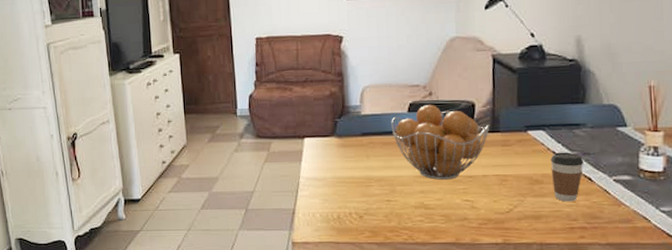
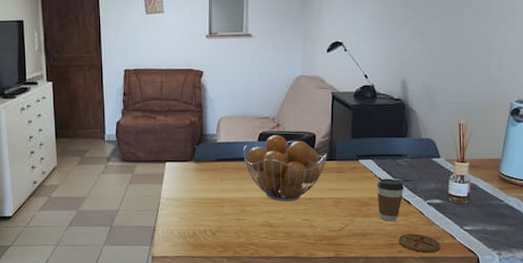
coaster: none [579,216,632,239] -> present [398,234,441,253]

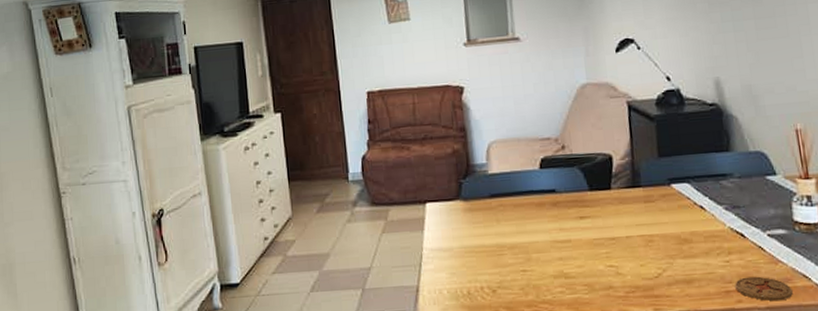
fruit basket: present [243,134,328,201] -> none [522,159,630,244]
coffee cup: present [377,178,404,222] -> none [698,206,735,262]

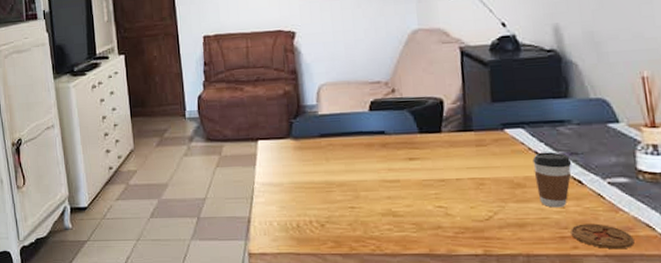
coffee cup: none [698,206,735,262] -> present [532,152,572,208]

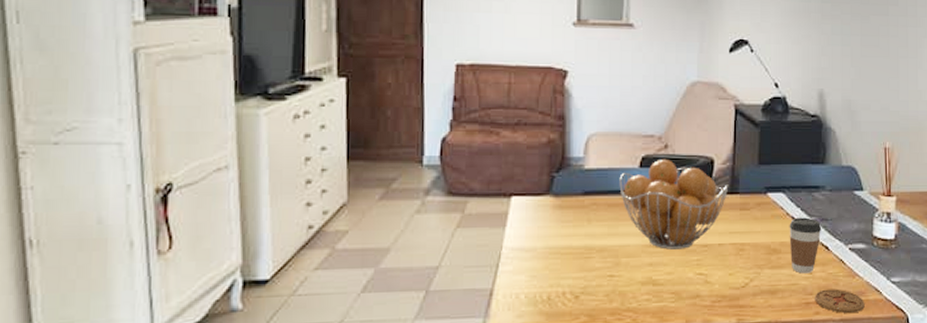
fruit basket: none [351,102,462,184] -> present [619,158,729,250]

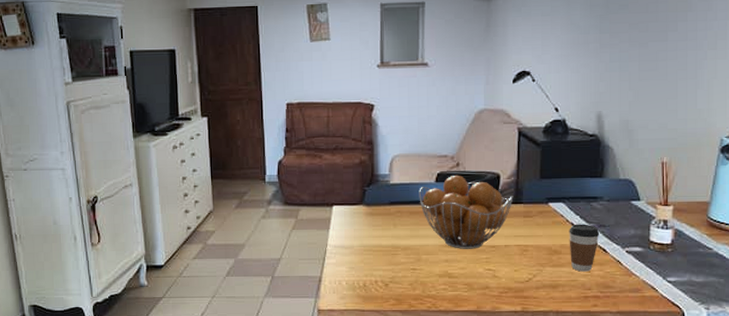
coaster: present [815,289,865,314] -> none [593,285,641,307]

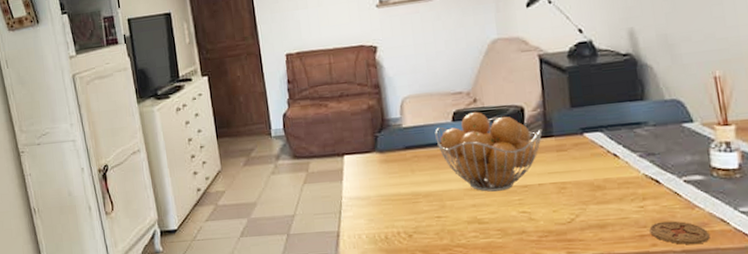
coffee cup: present [569,224,600,272] -> none [611,153,650,208]
coaster: none [593,285,641,307] -> present [649,221,710,245]

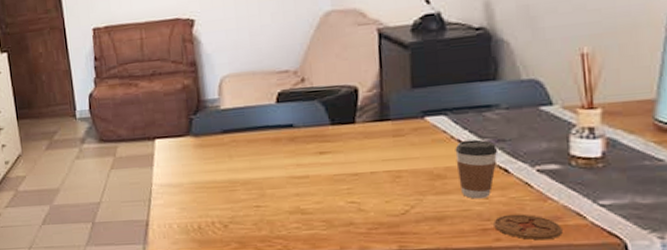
fruit basket: present [435,111,542,192] -> none [256,92,378,180]
coffee cup: none [611,153,650,208] -> present [455,139,499,199]

